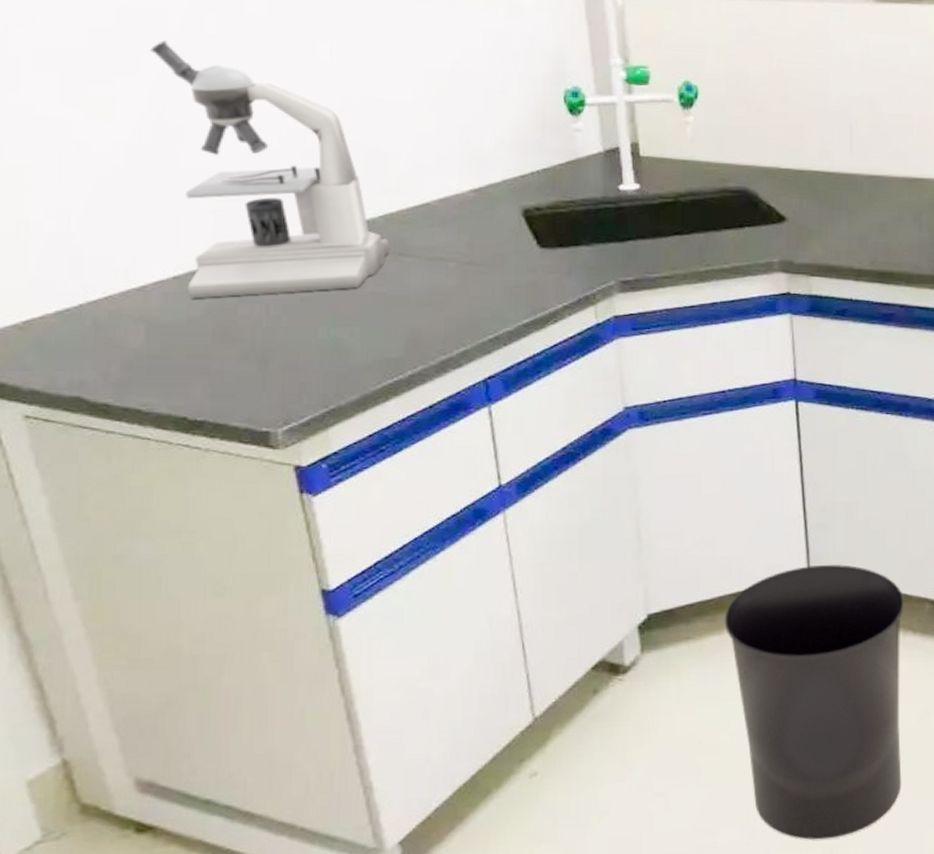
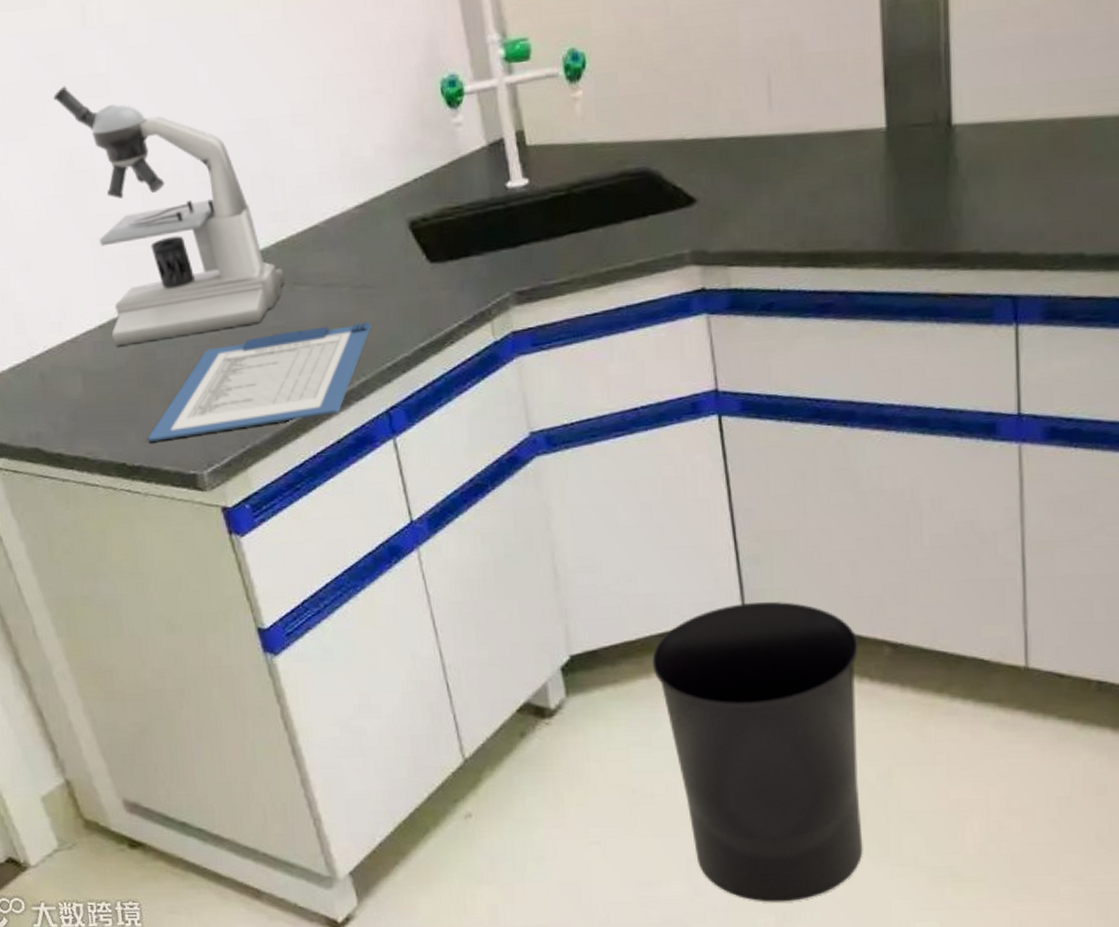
clipboard: none [217,296,476,397] -> present [148,321,371,442]

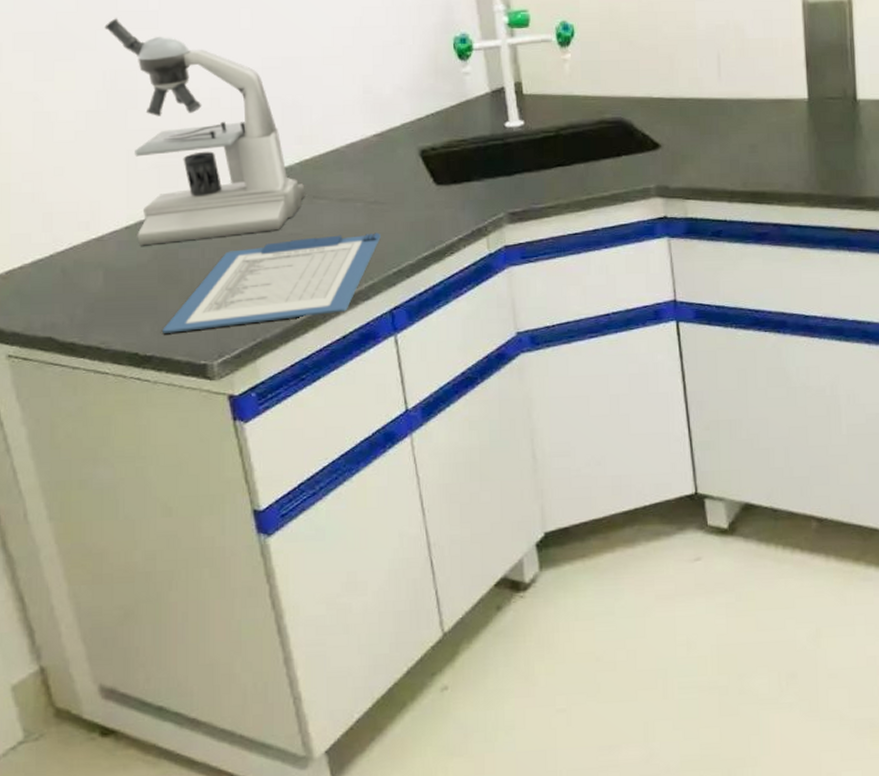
waste bin: present [652,601,863,902] -> none [617,482,797,761]

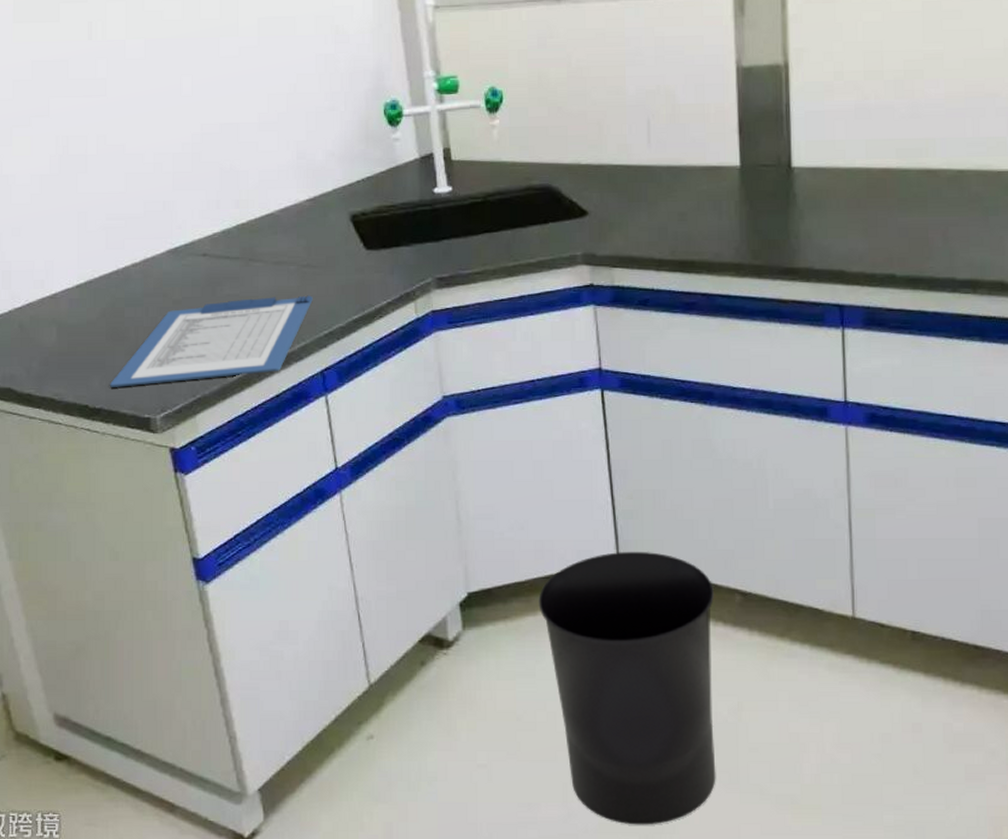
microscope: present [104,18,305,246] -> none [57,86,242,304]
waste bin: none [617,482,797,761] -> present [538,551,716,825]

